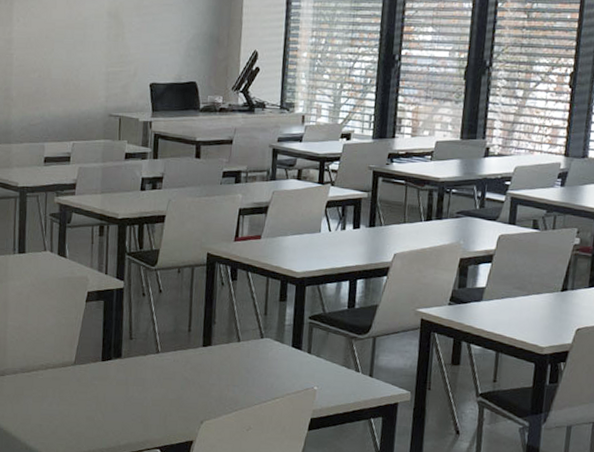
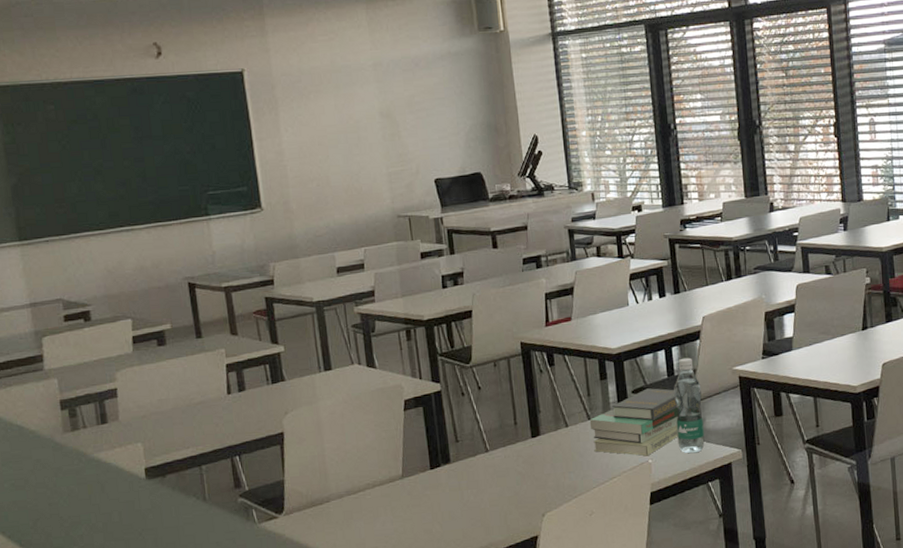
books: none [261,316,354,383] -> present [589,388,679,456]
bottle: none [346,292,380,387] -> present [674,357,705,453]

